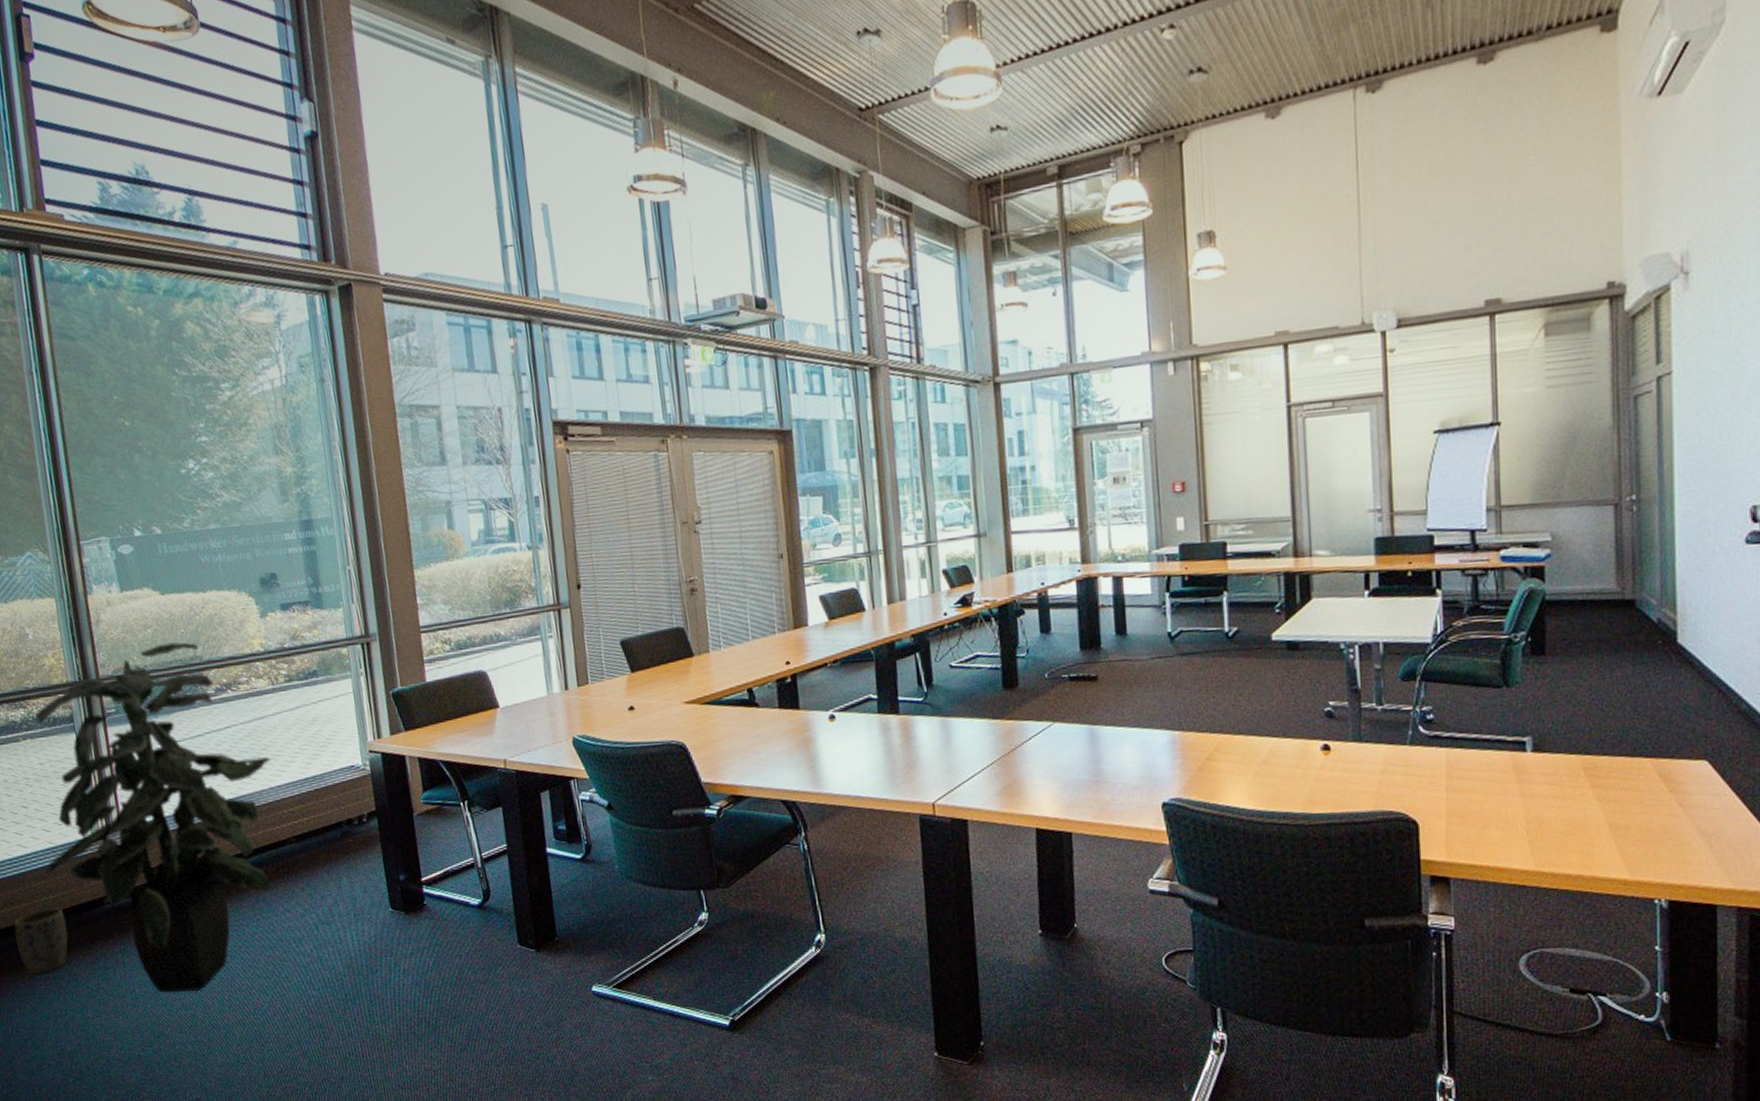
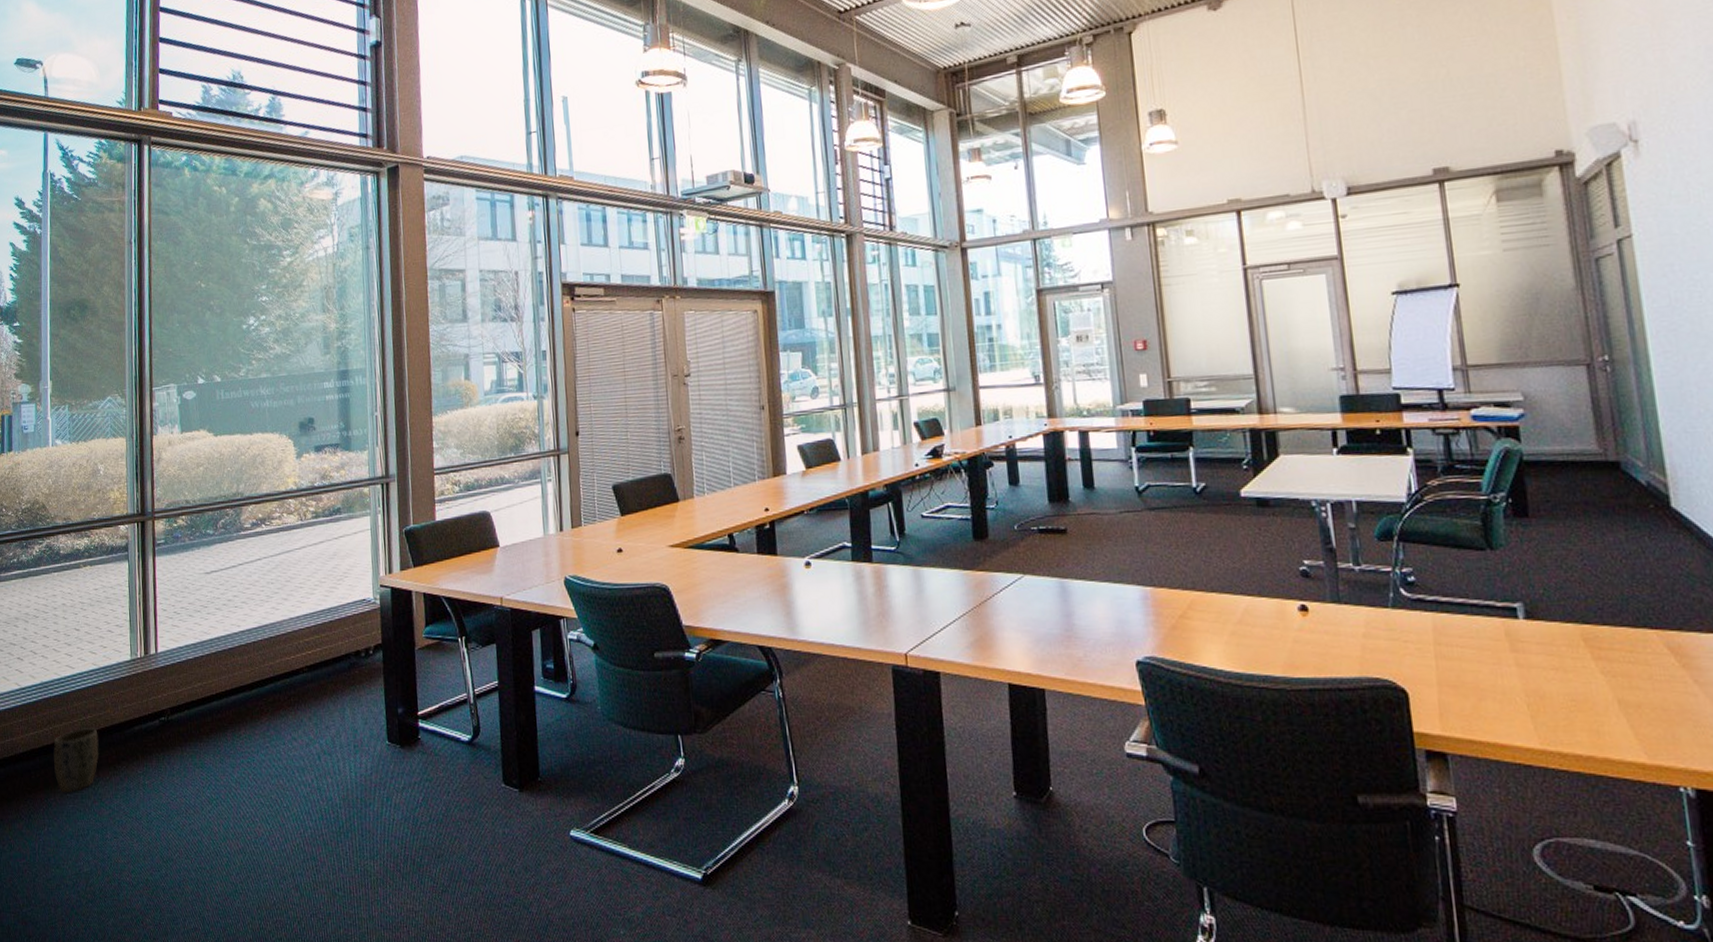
indoor plant: present [35,642,271,993] -> none [87,479,293,817]

